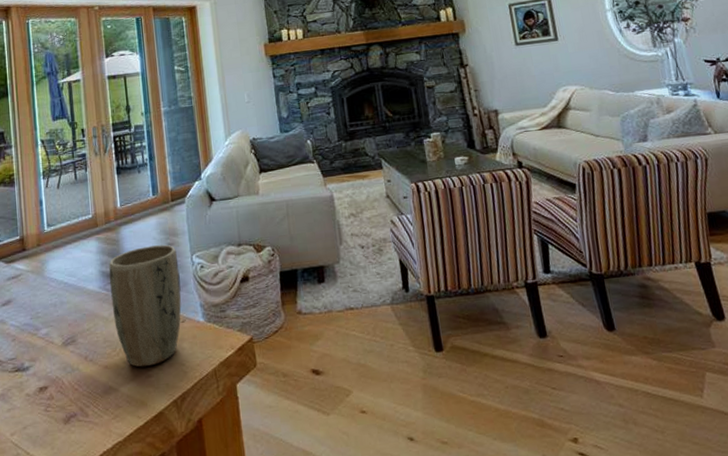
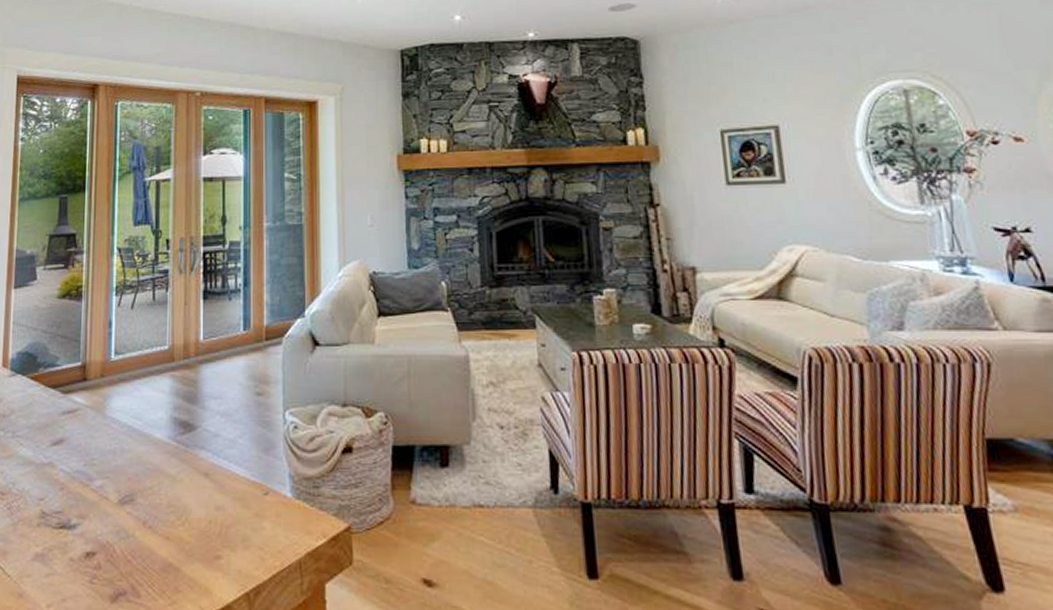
plant pot: present [109,244,182,368] -> none [182,393,267,545]

